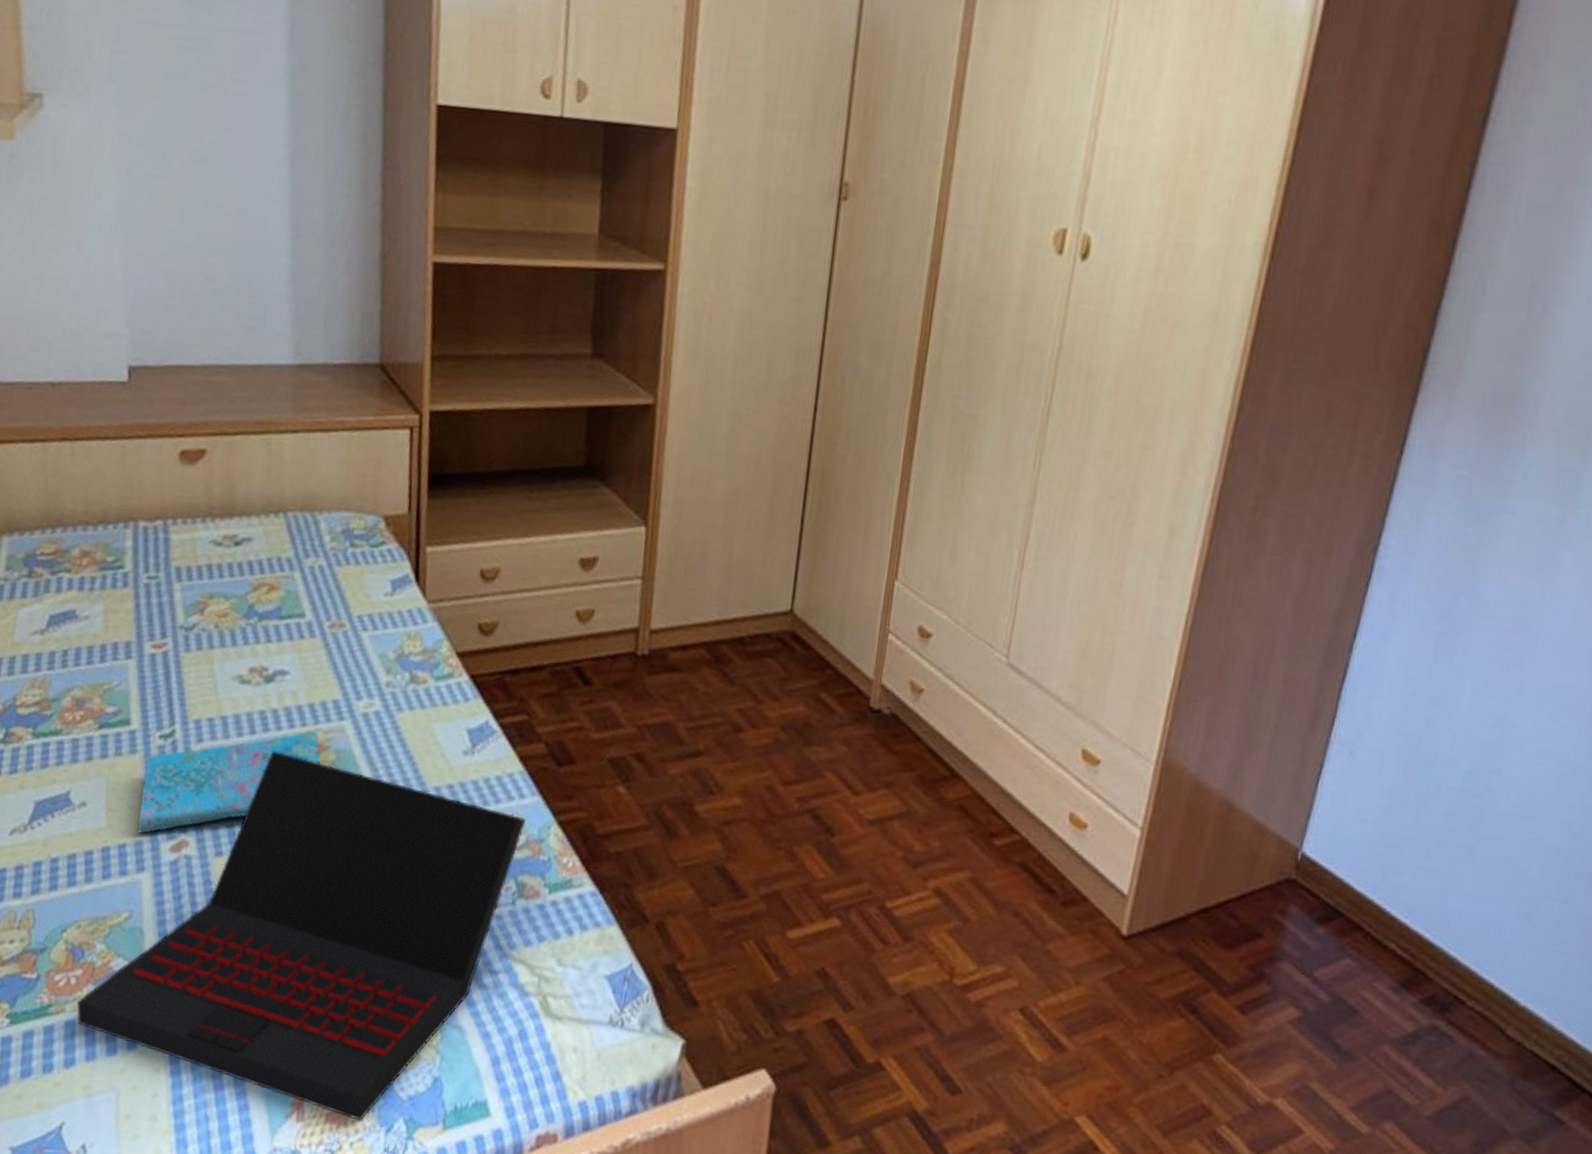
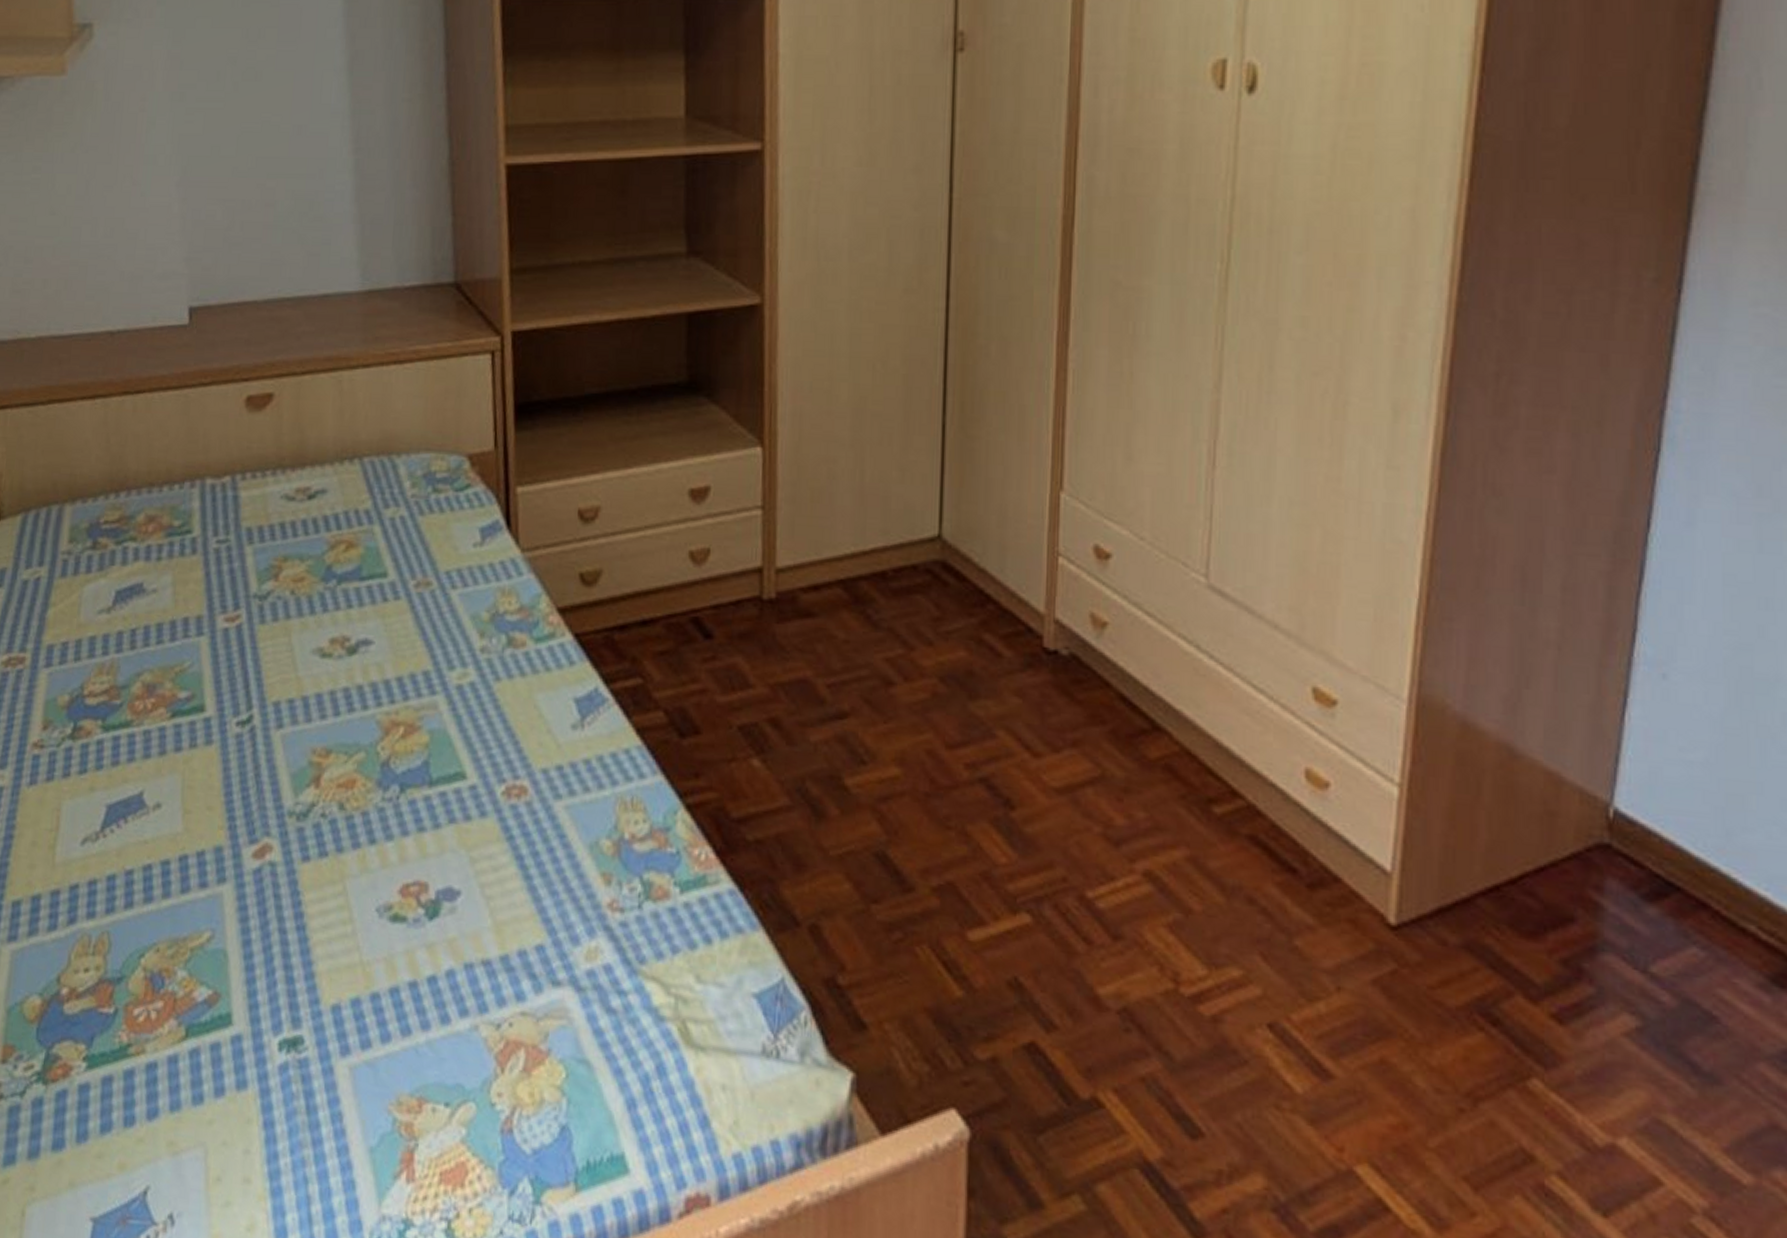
laptop: present [76,751,527,1121] -> none [158,734,649,1182]
cover: present [138,730,321,834] -> none [217,708,413,838]

